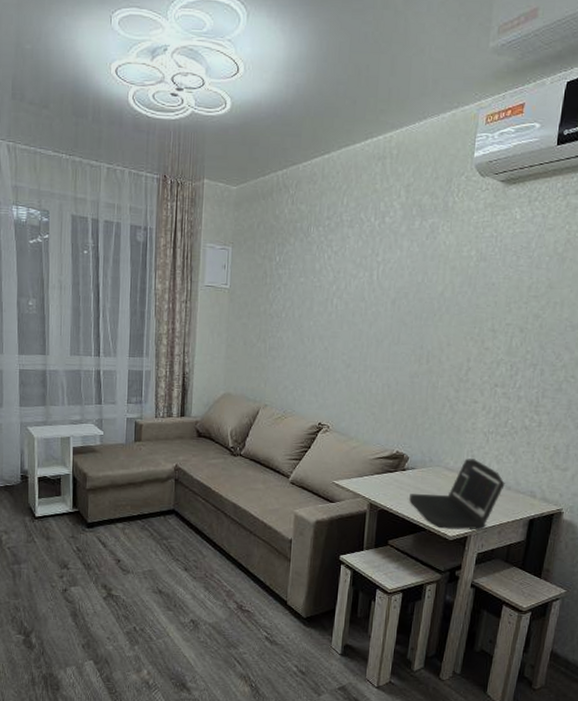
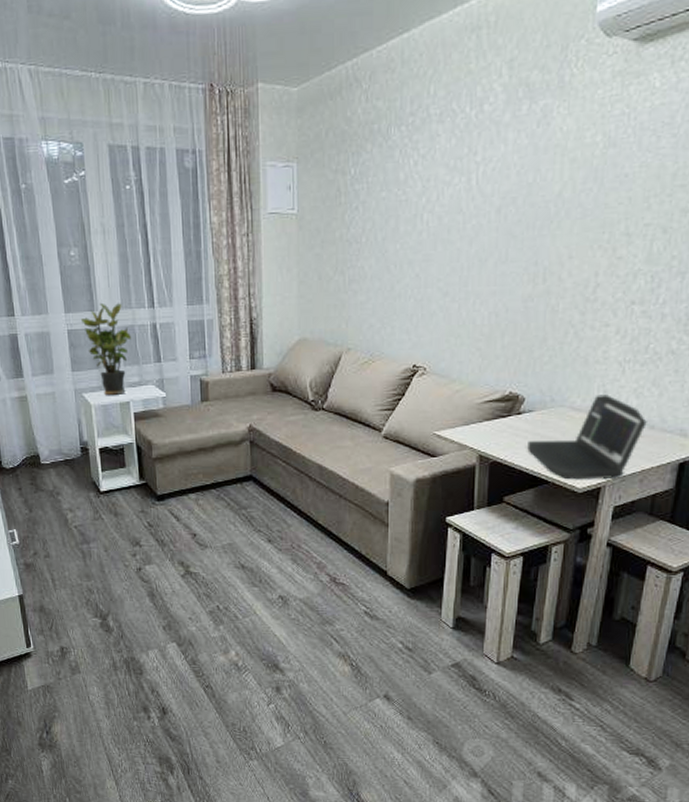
potted plant: none [32,348,76,431] -> present [80,302,131,396]

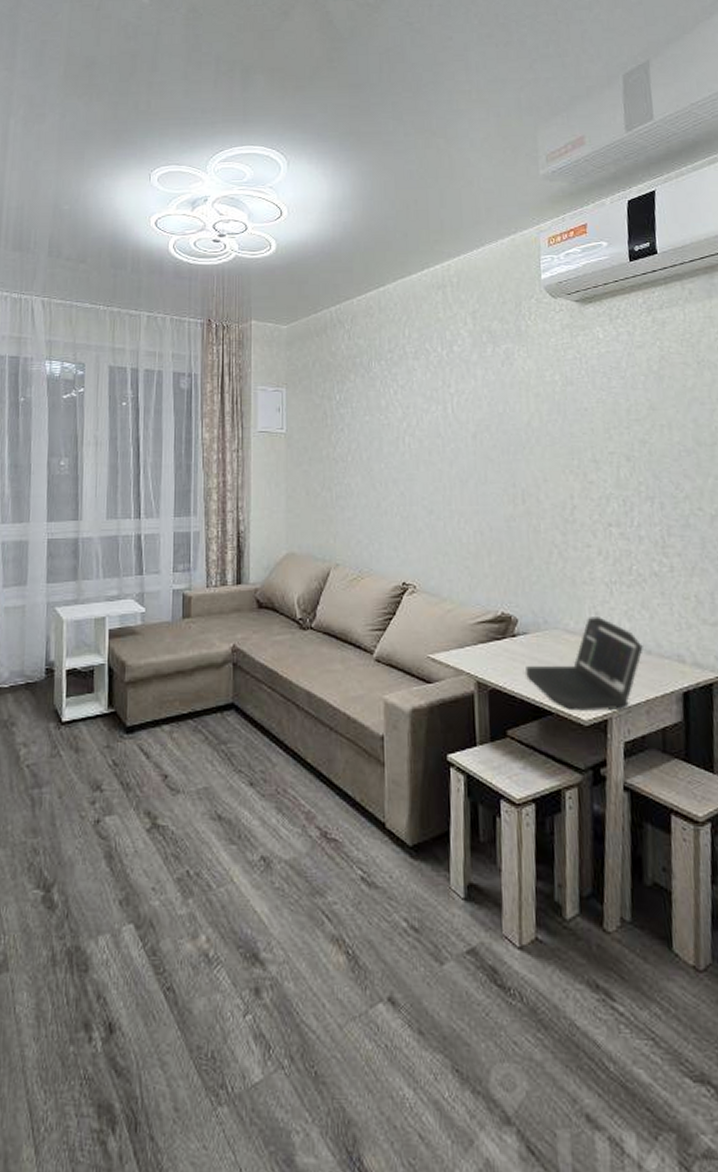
potted plant: present [80,302,131,396] -> none [62,512,114,611]

